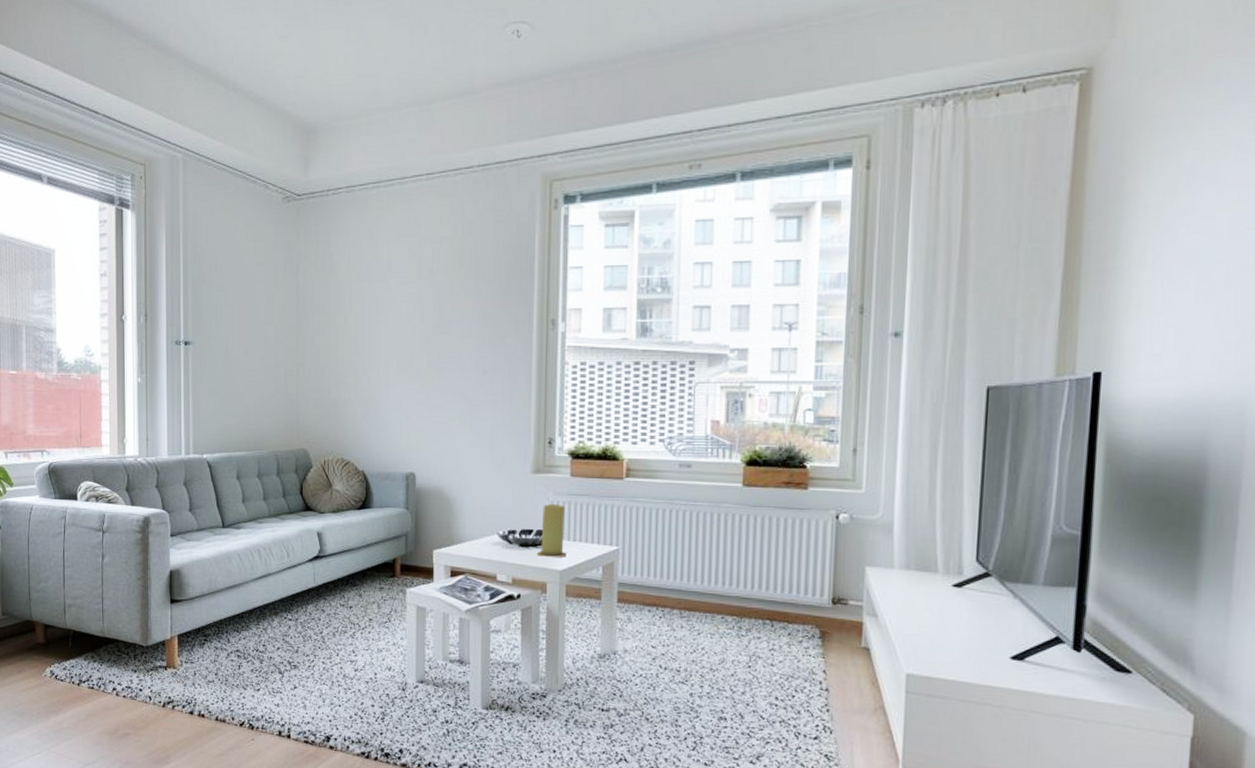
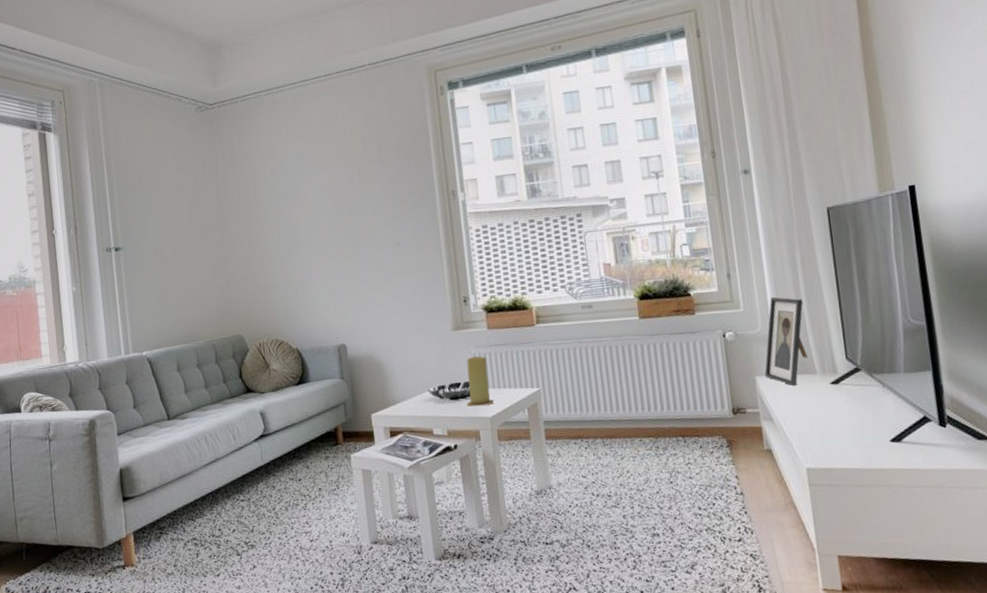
picture frame: none [877,481,938,583] -> present [764,296,808,387]

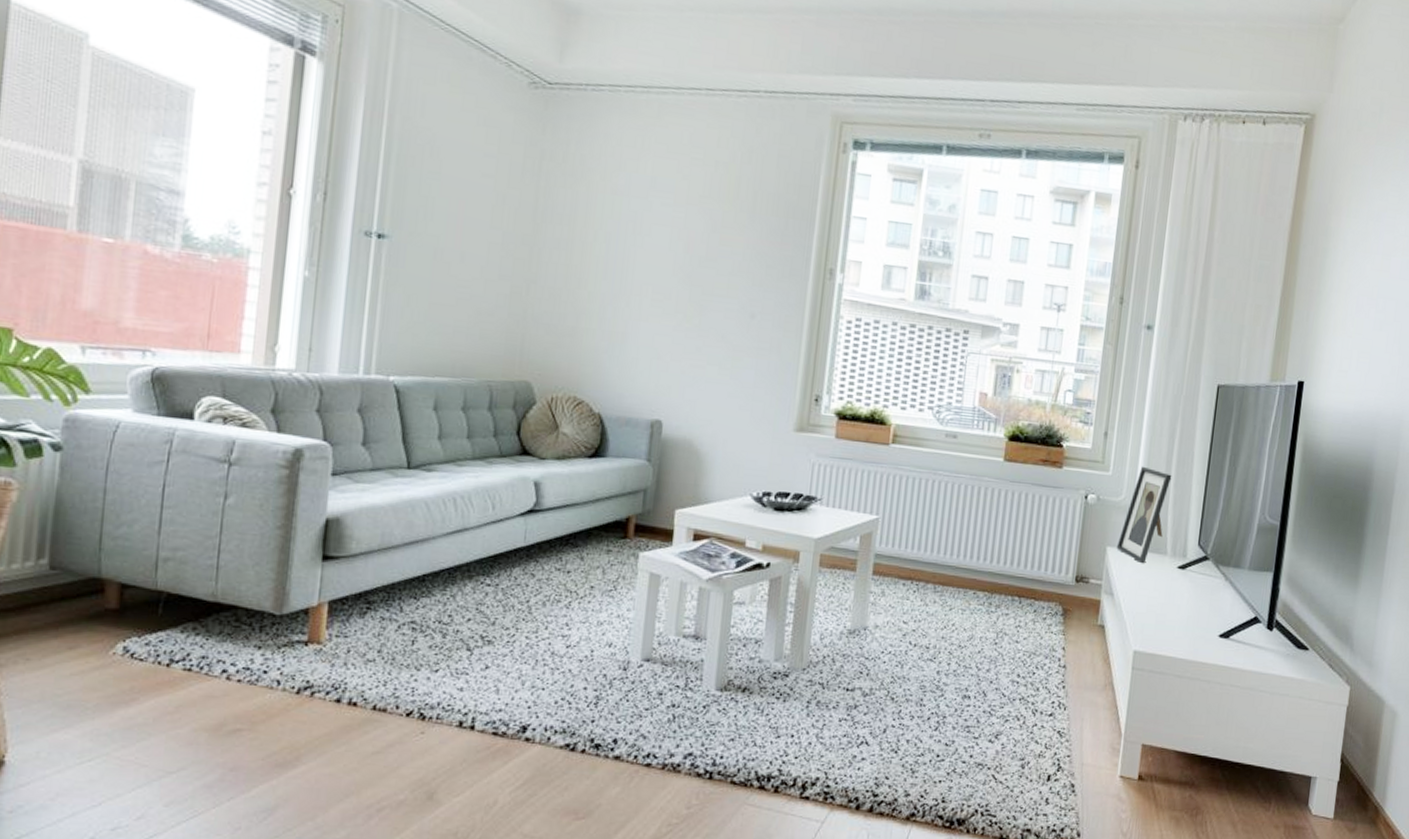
candle: present [466,355,494,407] -> none [792,465,826,525]

